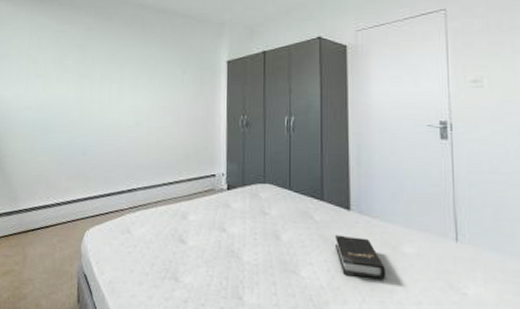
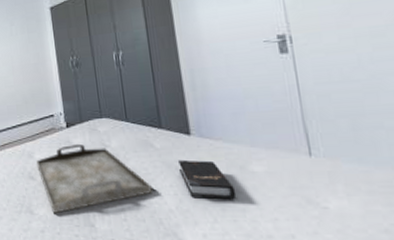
serving tray: none [190,208,306,283] -> present [36,143,152,214]

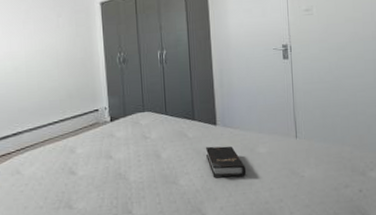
serving tray: present [36,143,152,214] -> none [78,136,184,206]

